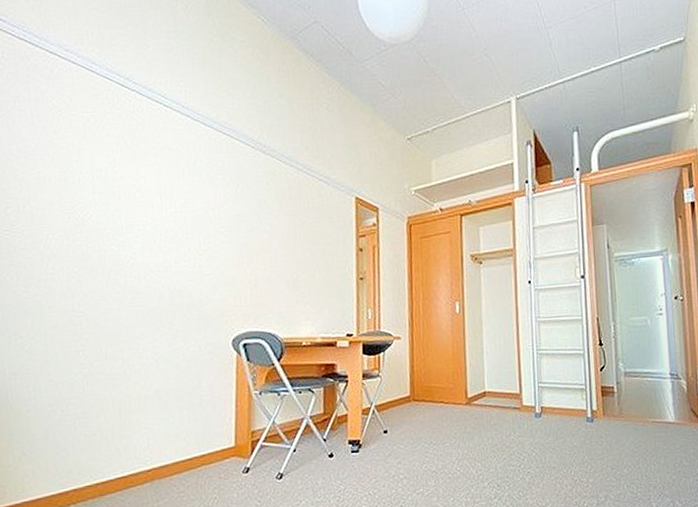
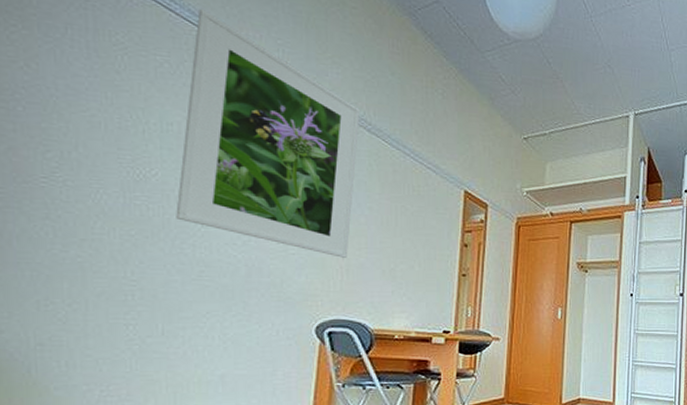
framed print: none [109,65,256,274] -> present [176,8,360,258]

